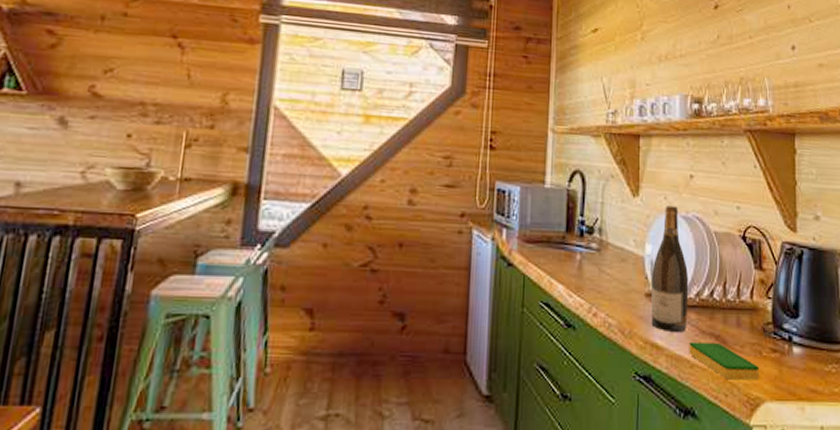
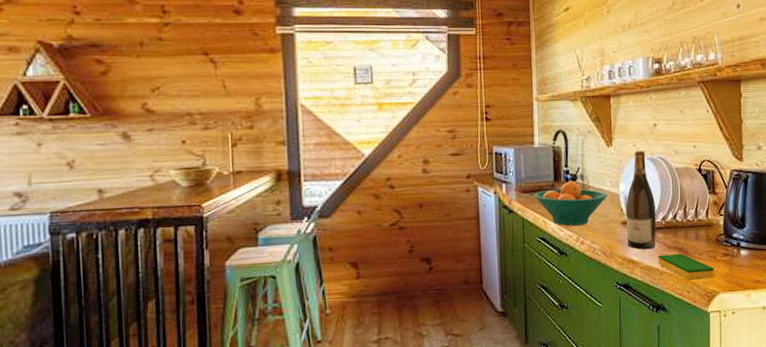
fruit bowl: none [539,235,630,292] -> present [533,181,607,226]

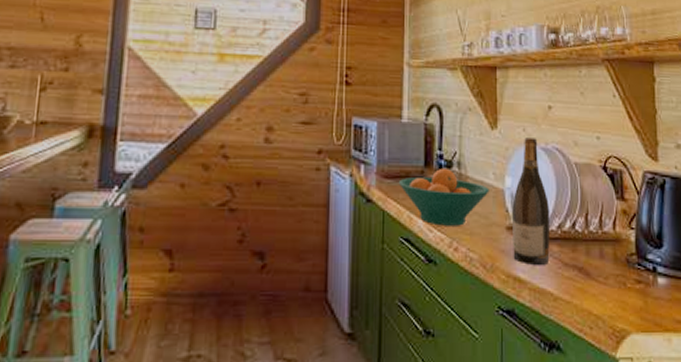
dish sponge: present [658,253,715,281] -> none [552,274,625,312]

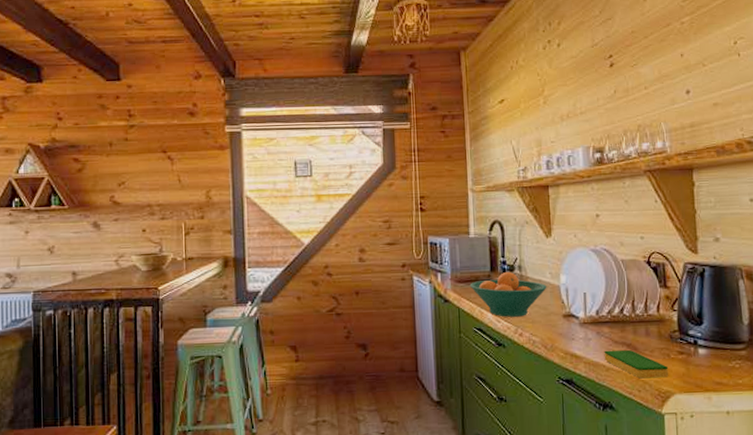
wine bottle: present [512,138,550,265] -> none [567,242,601,344]
dish sponge: none [552,274,625,312] -> present [604,349,669,379]

